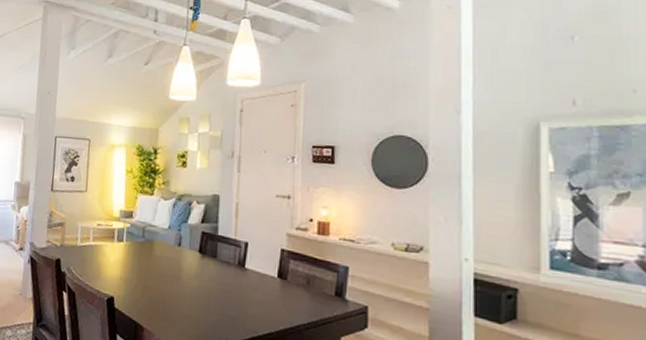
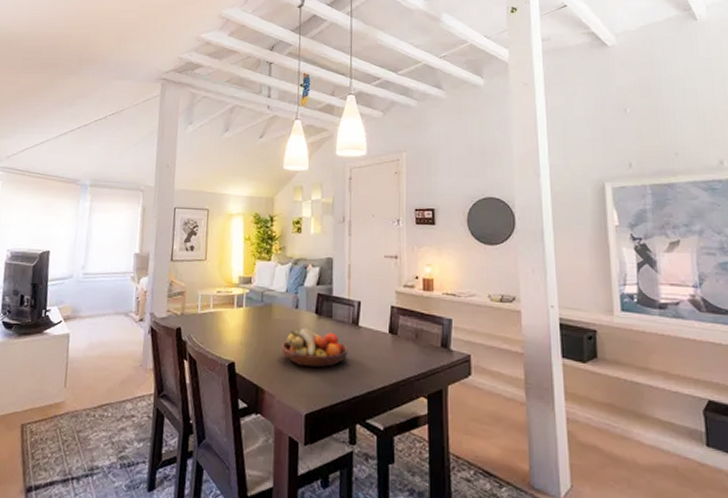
fruit bowl: none [162,266,233,309] -> present [282,327,348,368]

